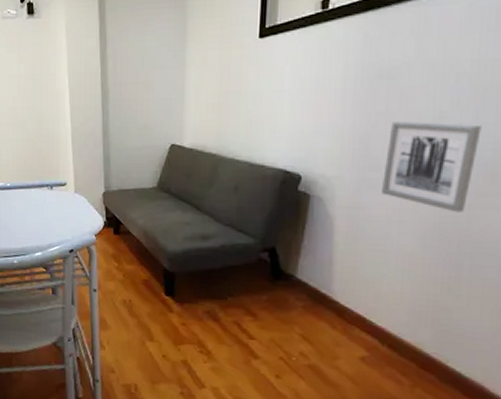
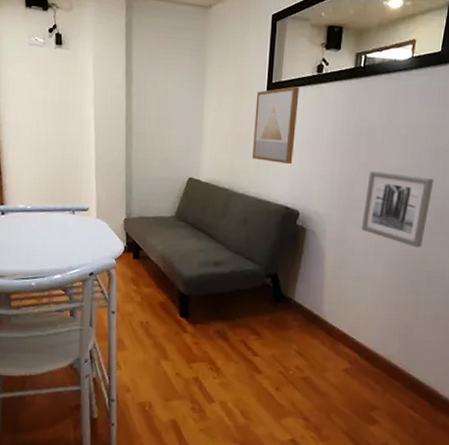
wall art: none [243,29,299,122] -> present [253,86,300,165]

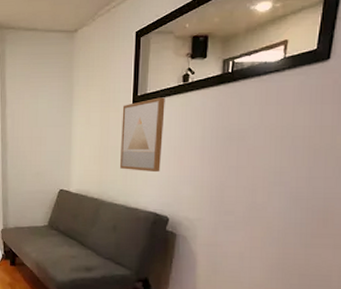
wall art: present [362,170,434,248] -> none [235,173,314,251]

